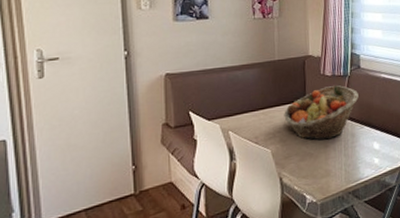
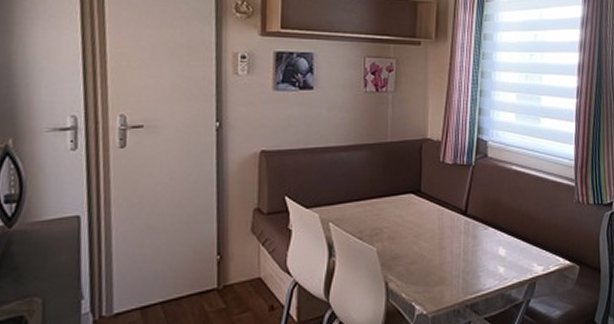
fruit basket: present [284,85,359,141] -> none [394,176,484,241]

